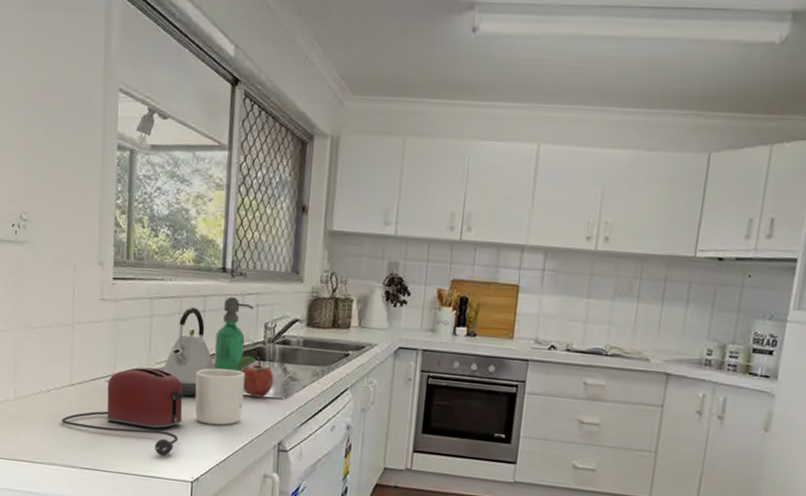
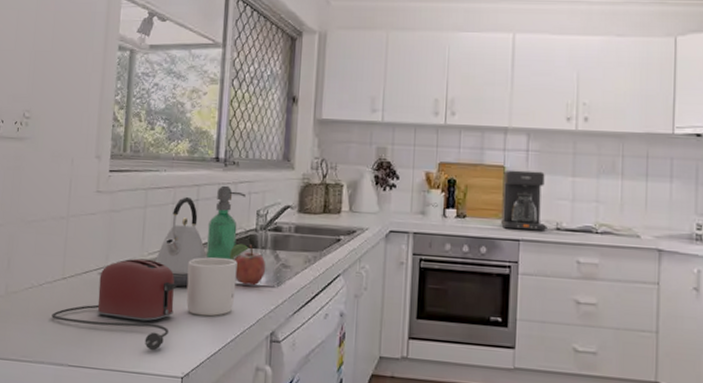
coffee maker: none [511,289,559,352] -> present [501,169,546,231]

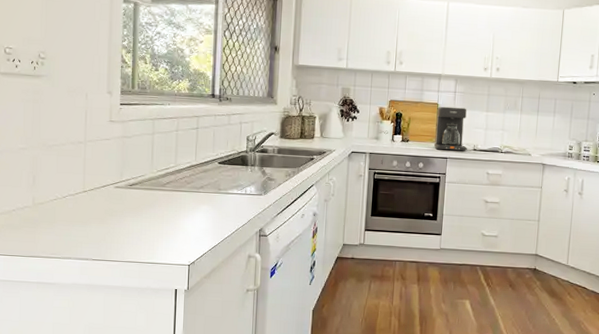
toaster: present [51,258,177,351] -> none [75,175,182,246]
kettle: present [155,196,207,288] -> none [163,125,206,197]
mug: present [186,257,238,317] -> none [190,173,232,219]
soap dispenser: present [205,185,246,261] -> none [205,116,237,176]
fruit: present [230,243,266,286] -> none [226,162,255,195]

